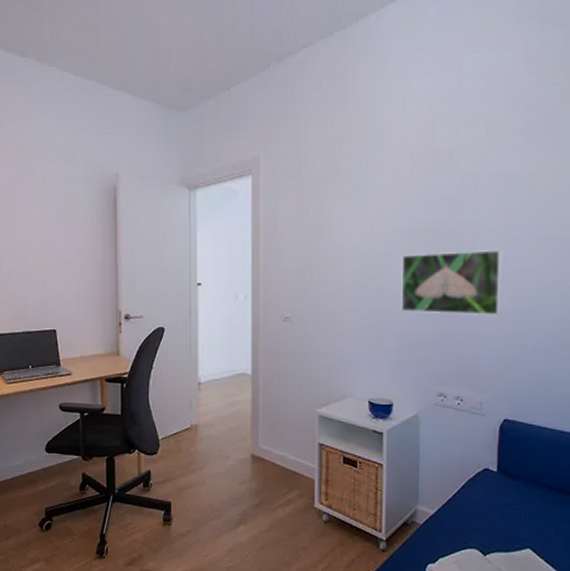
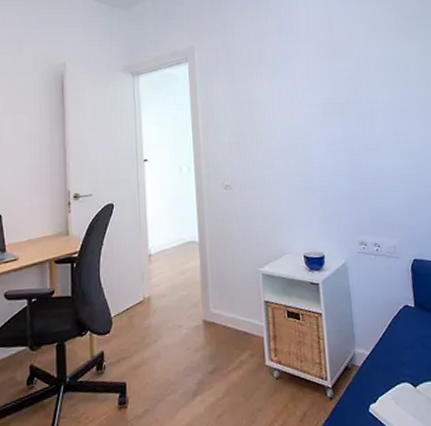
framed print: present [401,250,503,315] -> none [318,118,399,173]

